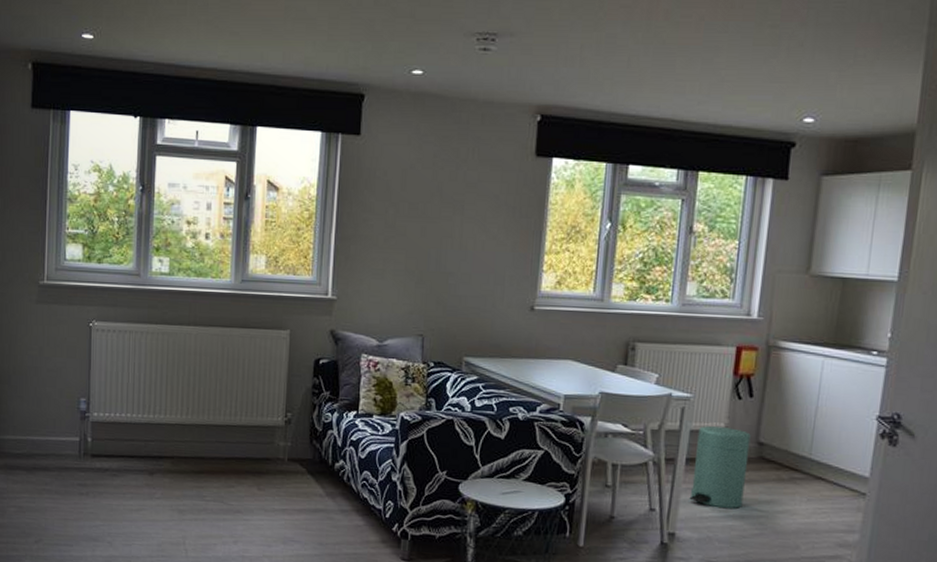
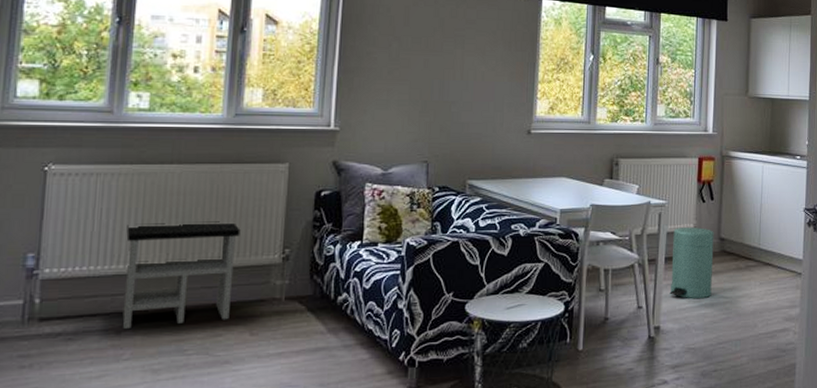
side table: none [154,379,248,474] -> present [122,221,241,330]

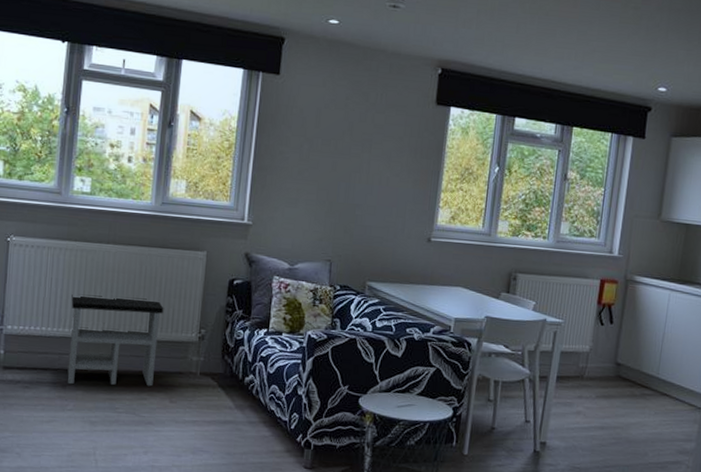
trash can: present [669,227,714,298] -> none [559,348,611,420]

